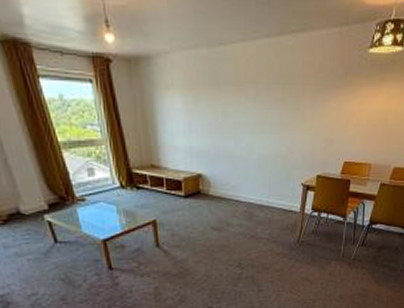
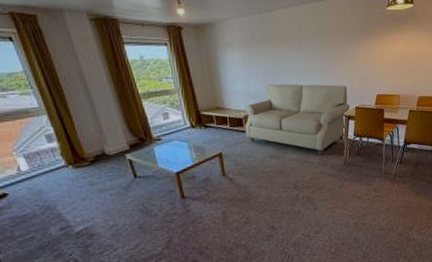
sofa: none [184,140,311,231] -> present [245,83,350,156]

